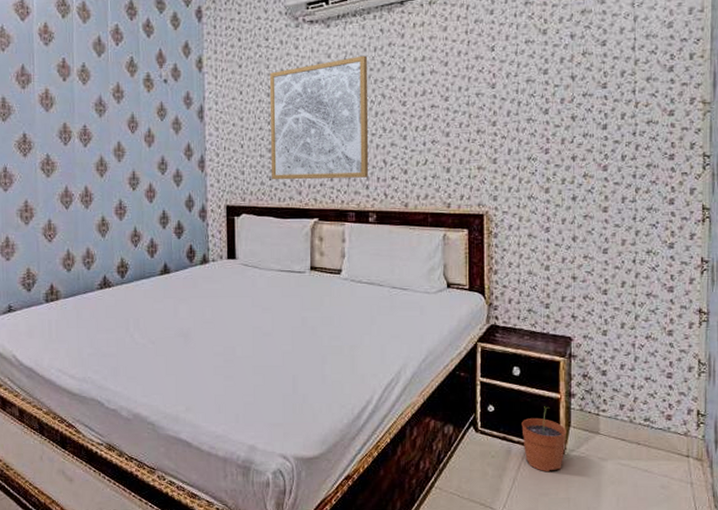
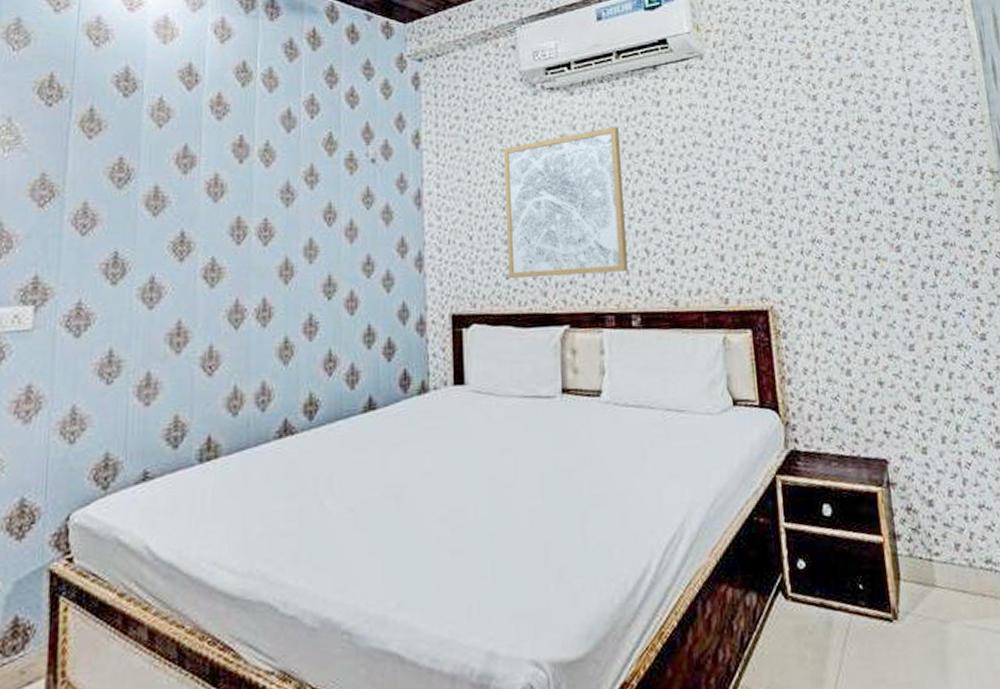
plant pot: present [521,406,566,472] -> none [841,555,898,648]

